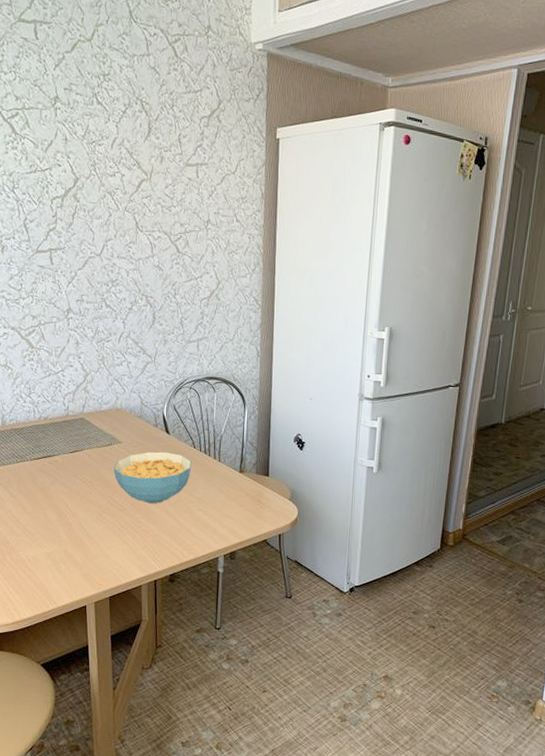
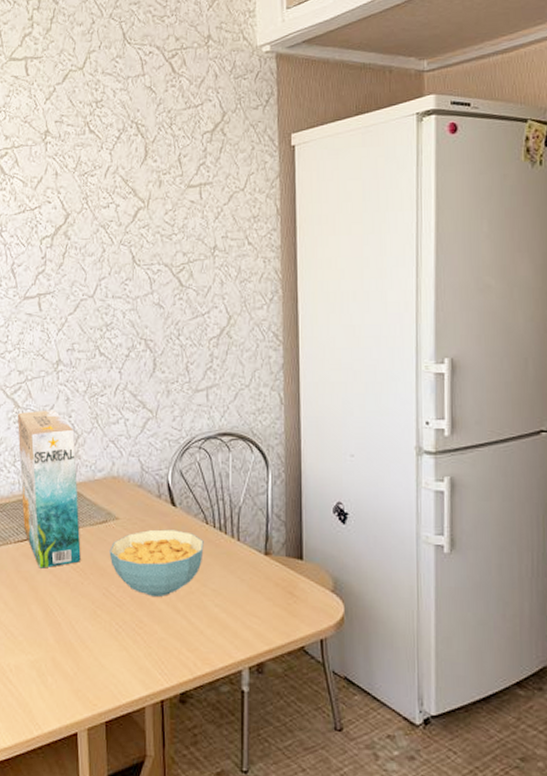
cereal box: none [31,351,89,481] -> present [17,410,81,569]

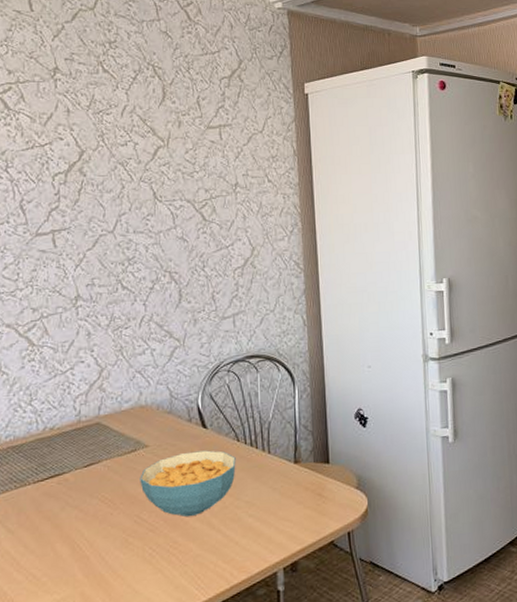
cereal box: present [17,410,81,569] -> none [32,345,109,506]

